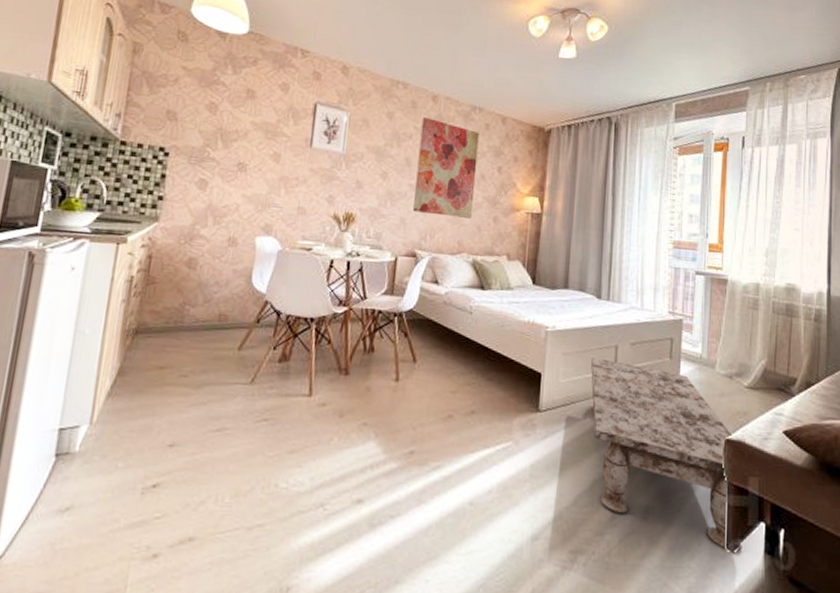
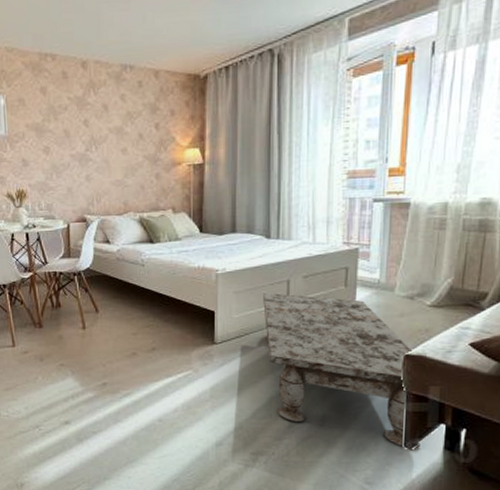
wall art: present [413,116,480,218] -> none [74,85,135,181]

